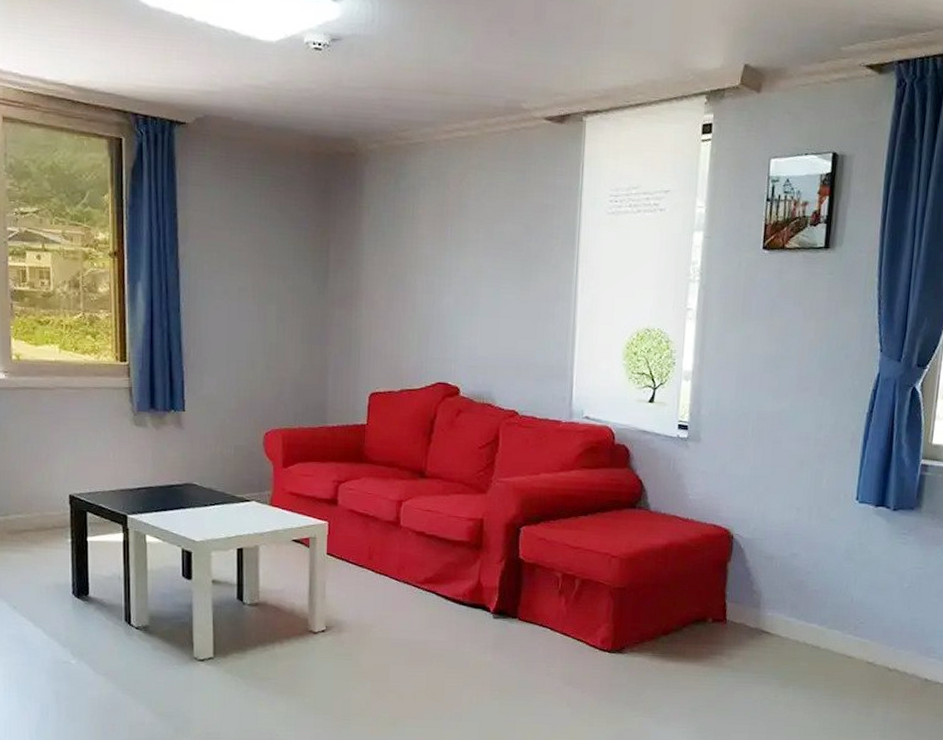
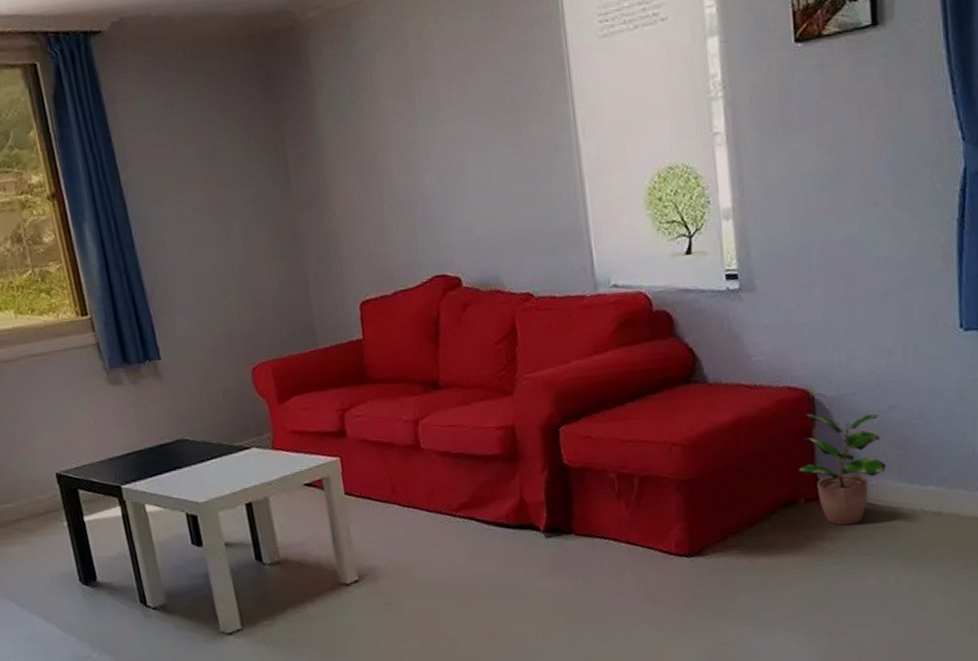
potted plant: none [711,549,782,646] -> present [799,413,887,526]

